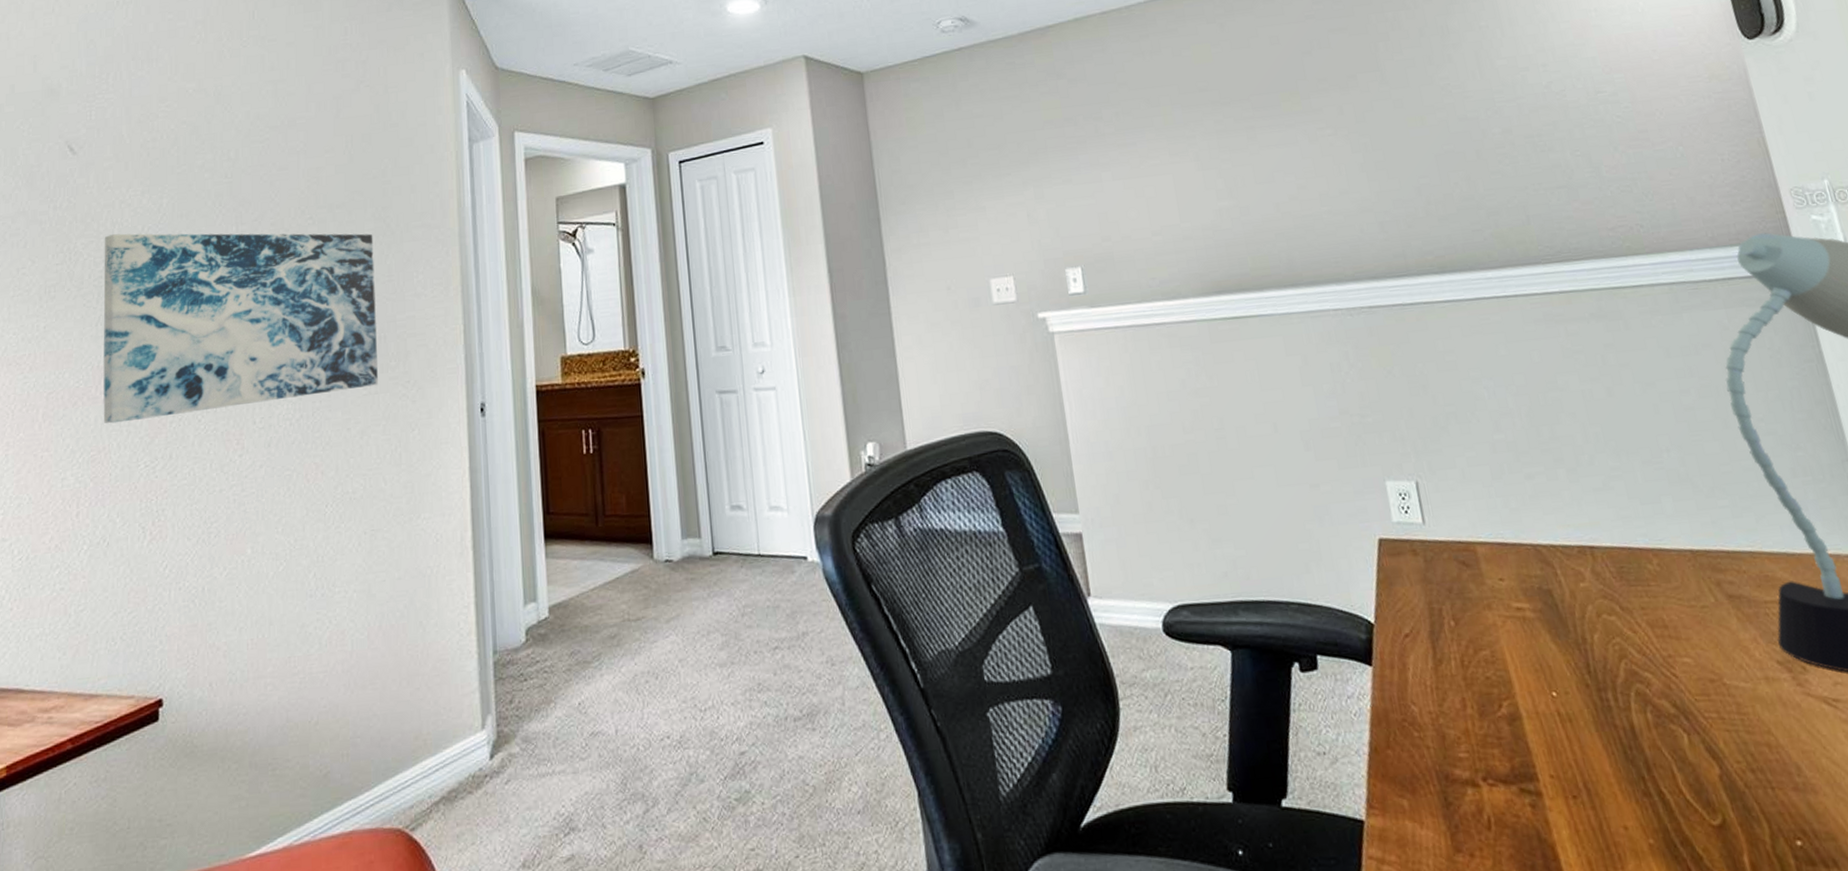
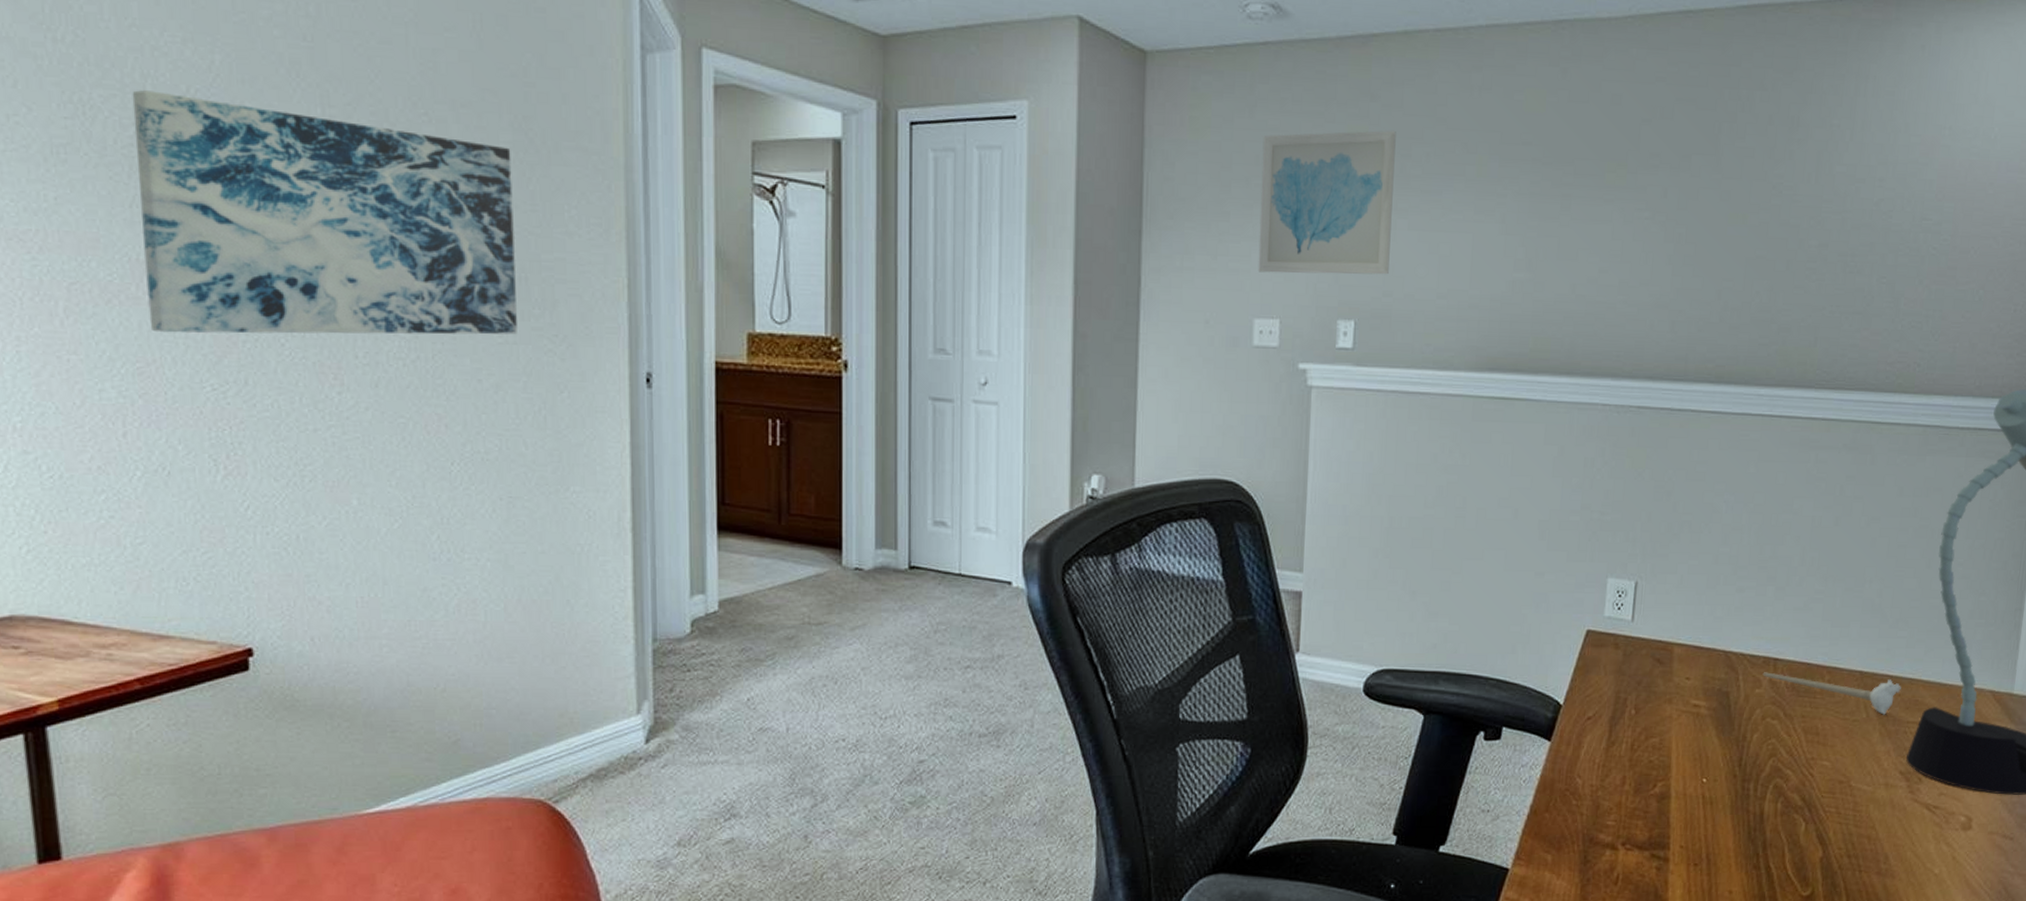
wall art: none [971,99,1103,238] -> present [1258,130,1396,275]
pen: none [1582,555,1744,597] -> present [1762,672,1901,715]

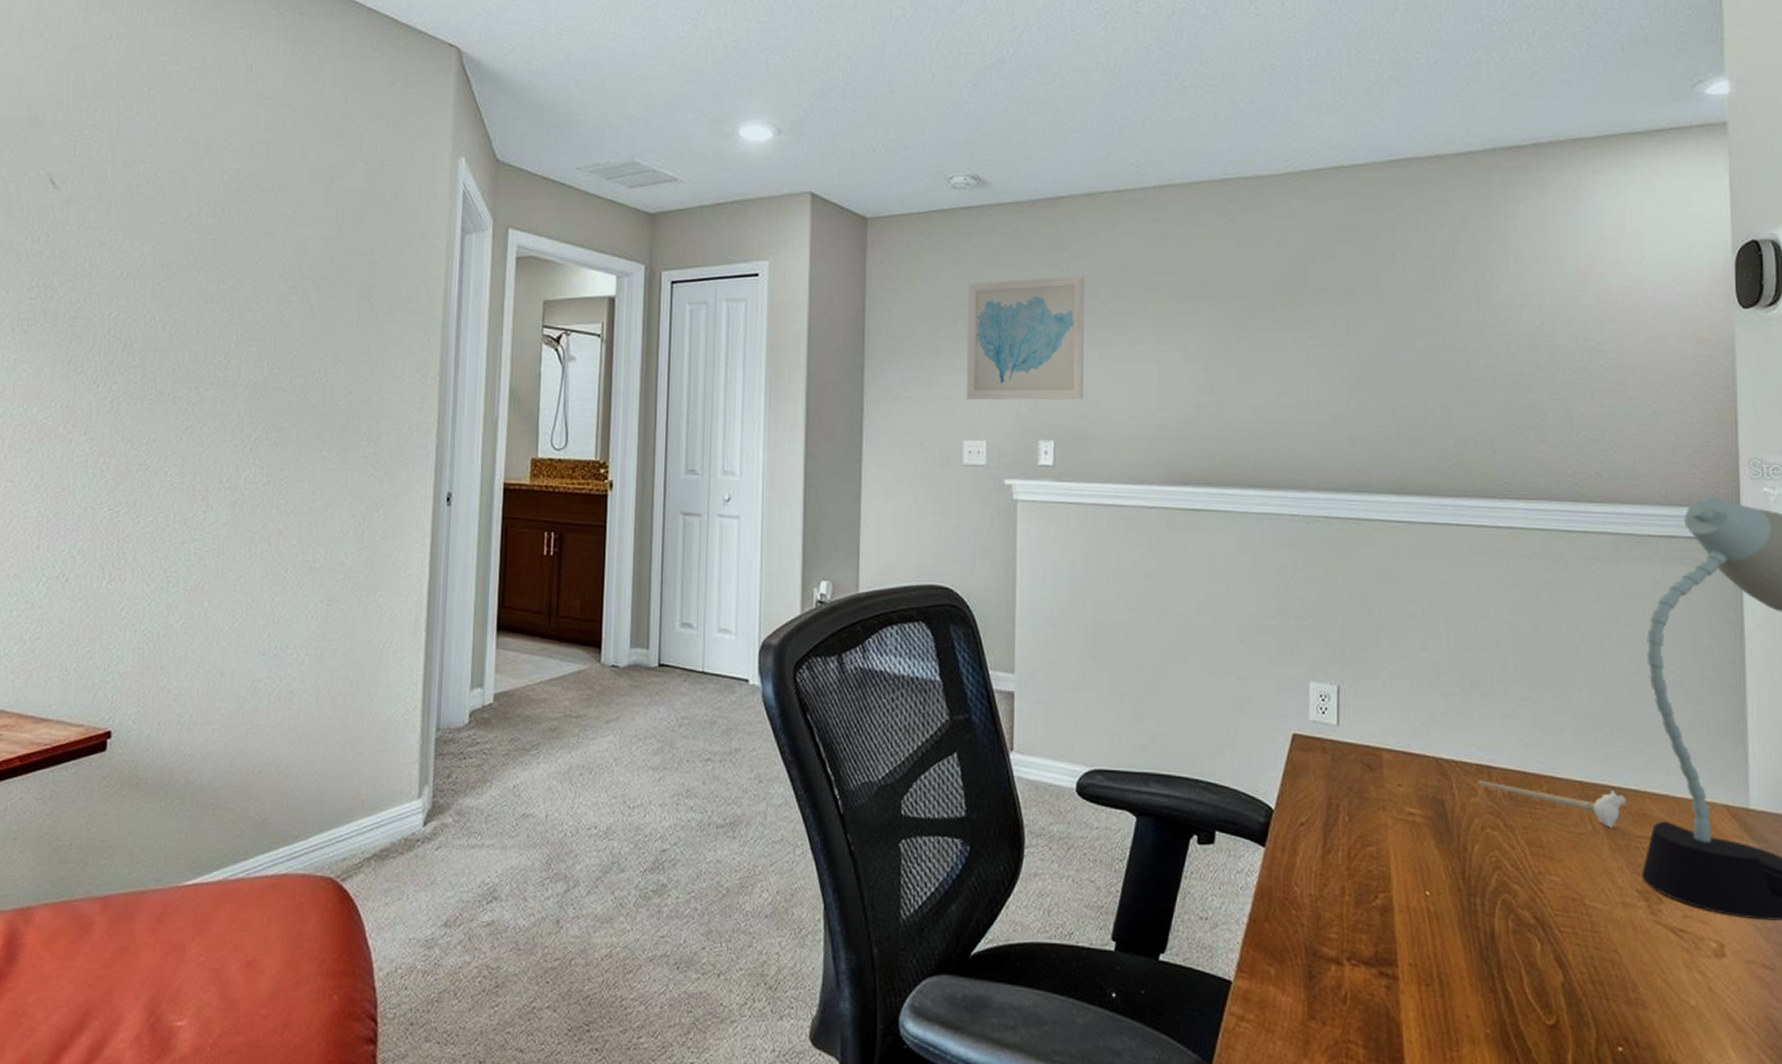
wall art: present [132,90,517,335] -> none [69,276,356,464]

